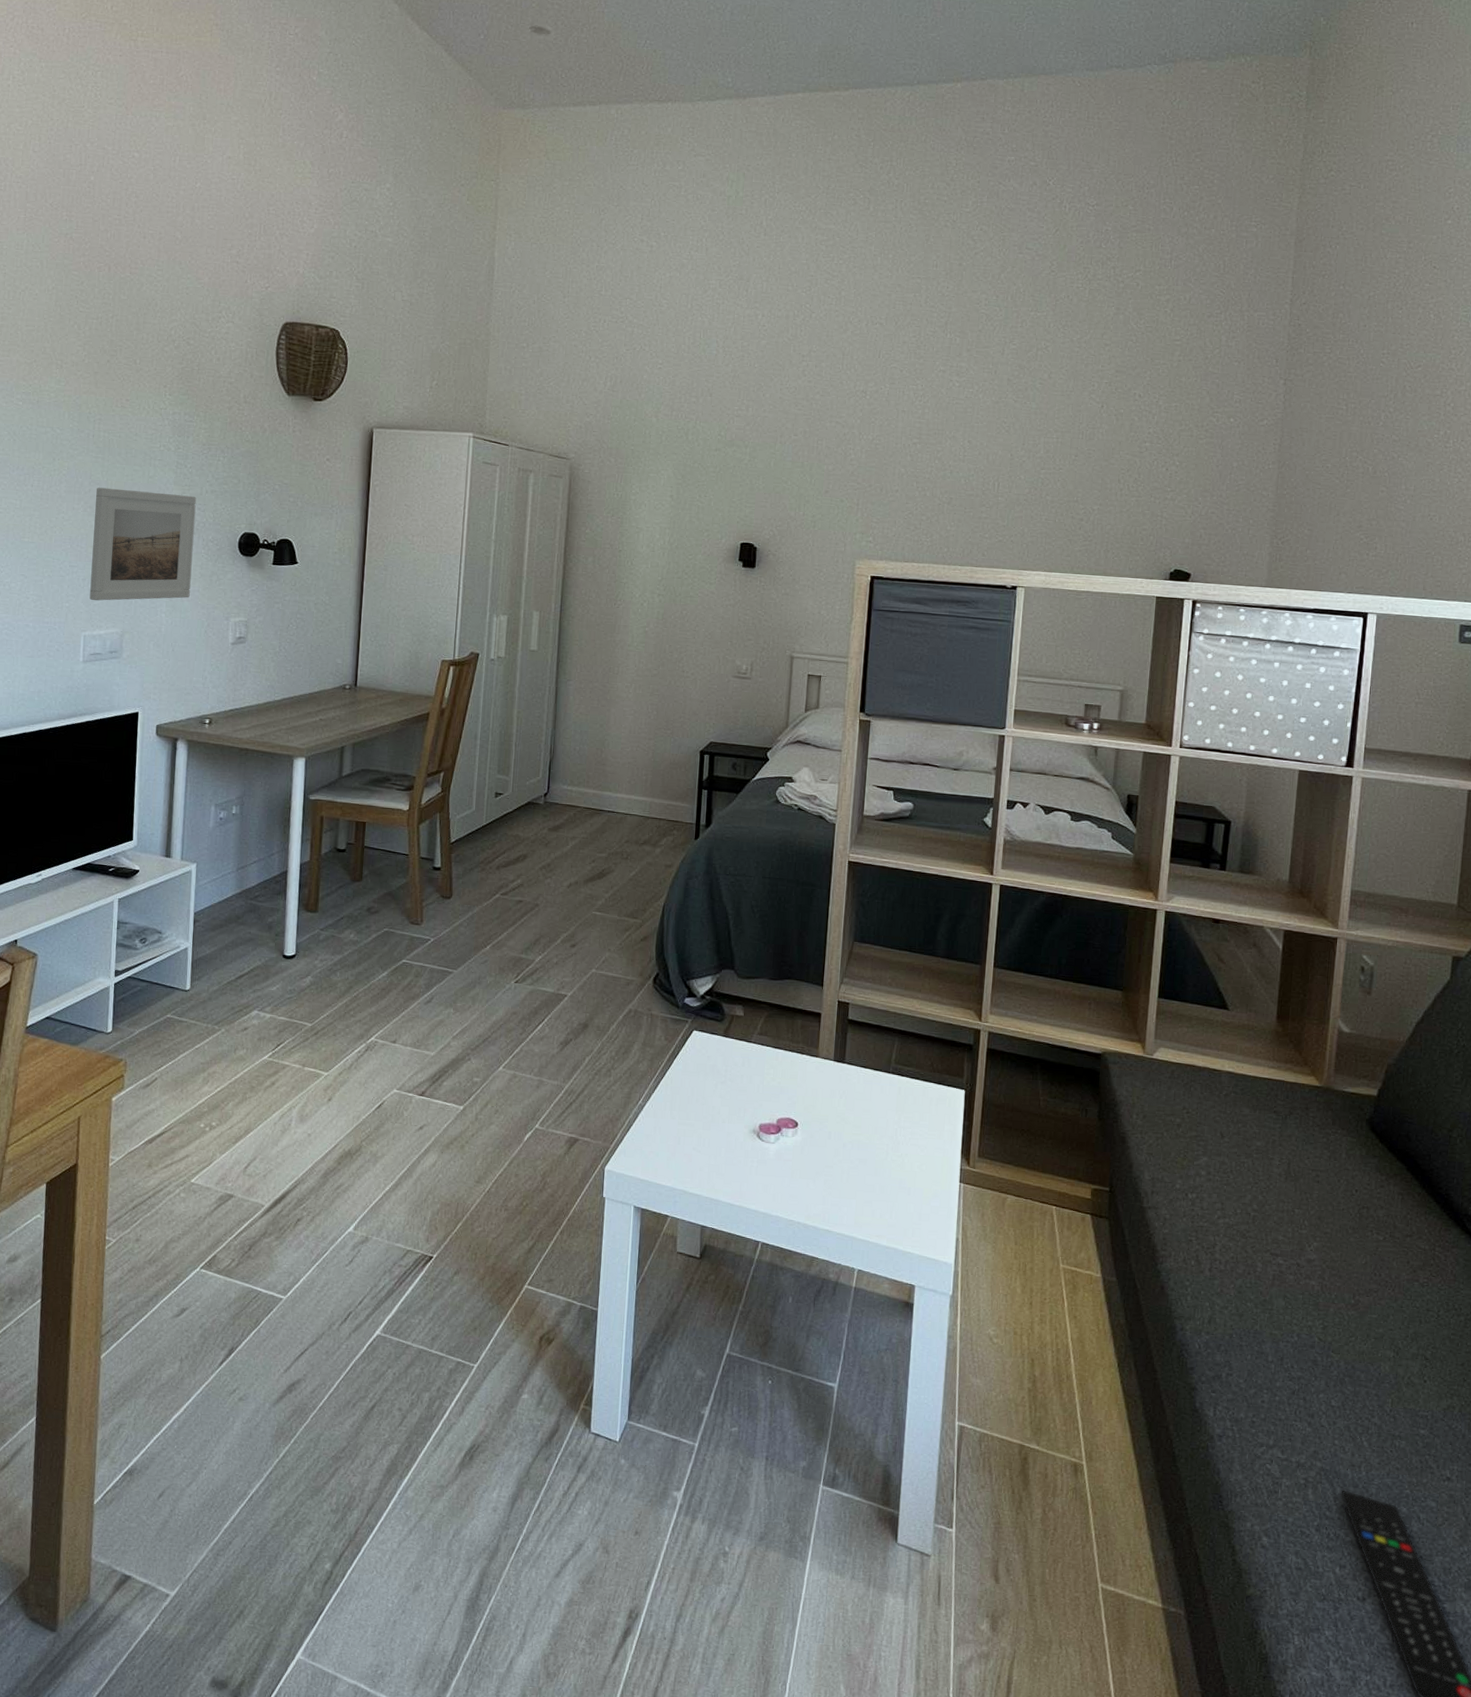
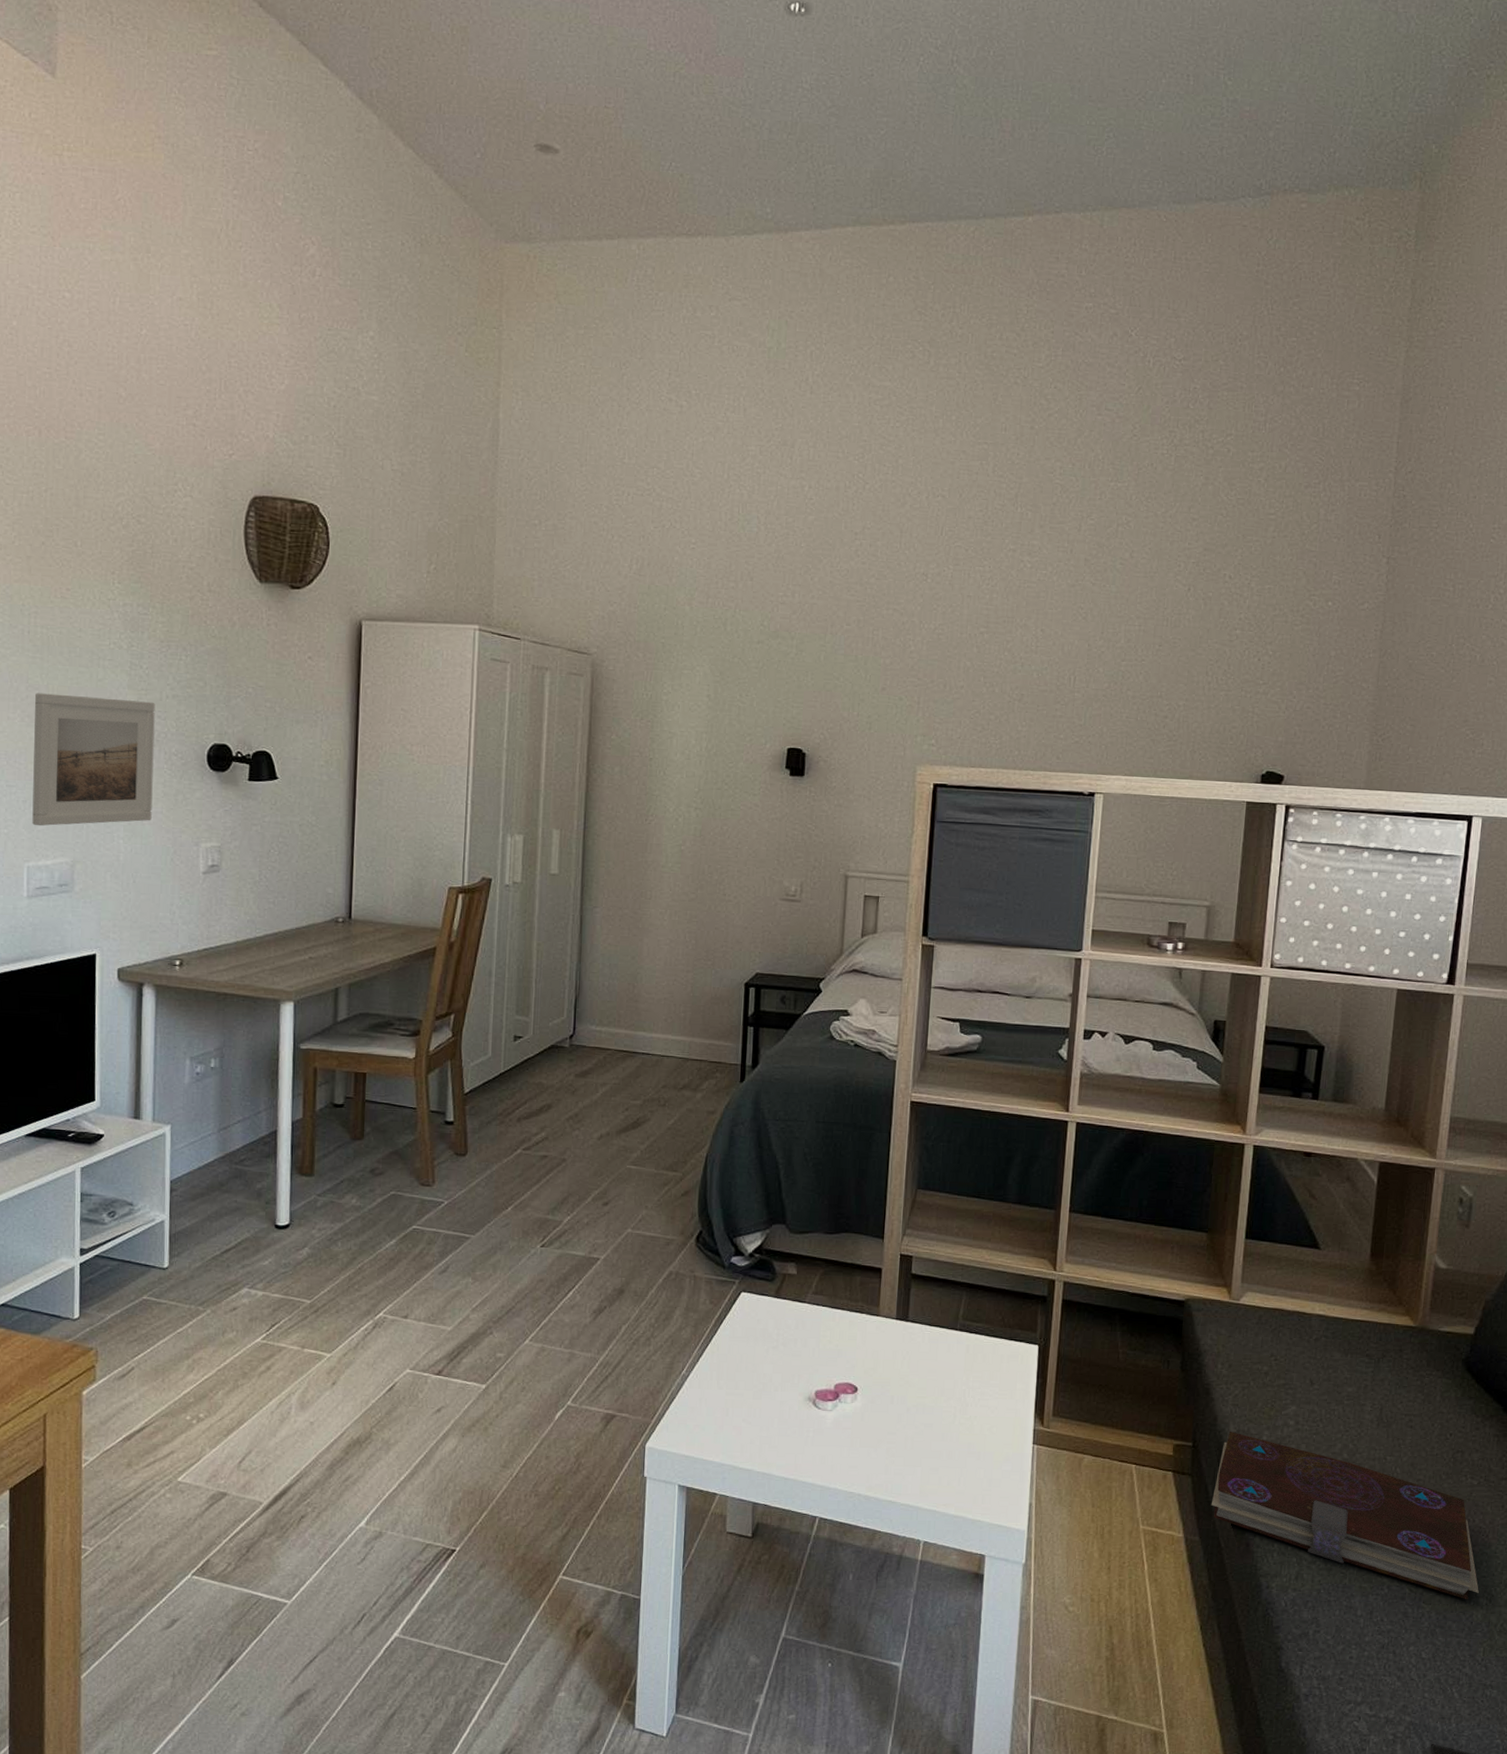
book: none [1127,1178,1386,1352] -> present [1210,1431,1479,1600]

